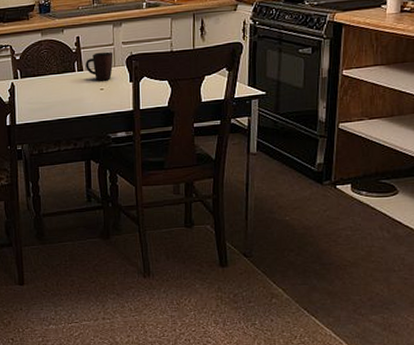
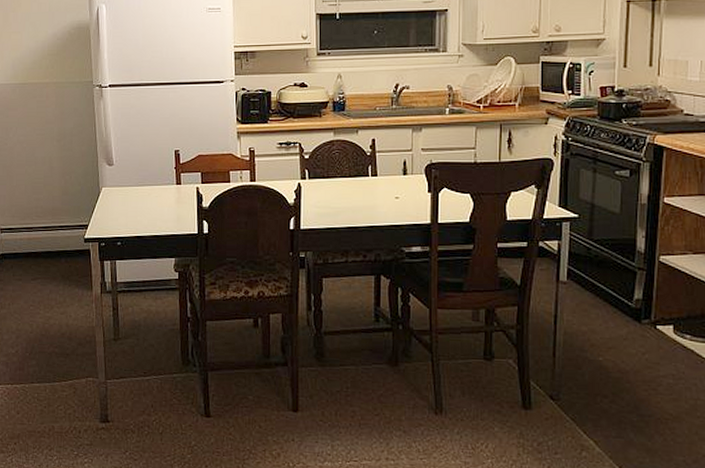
mug: present [85,51,114,81] -> none [380,157,412,189]

